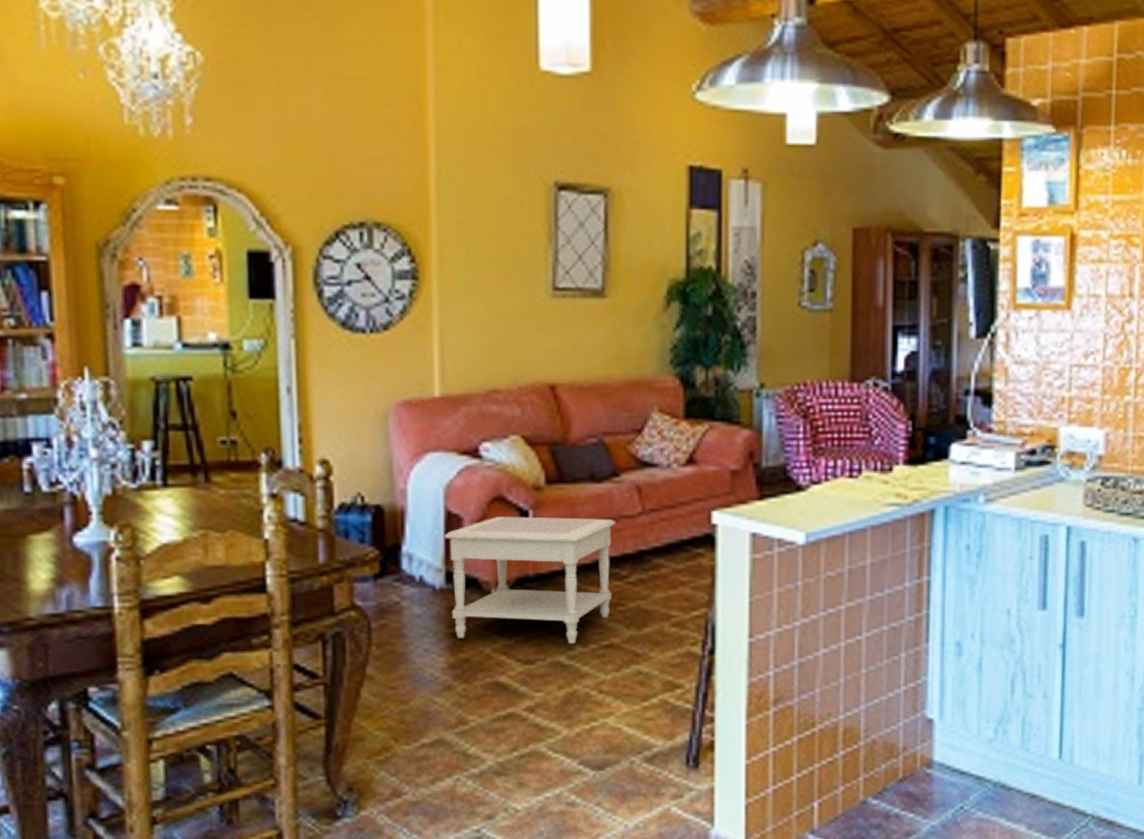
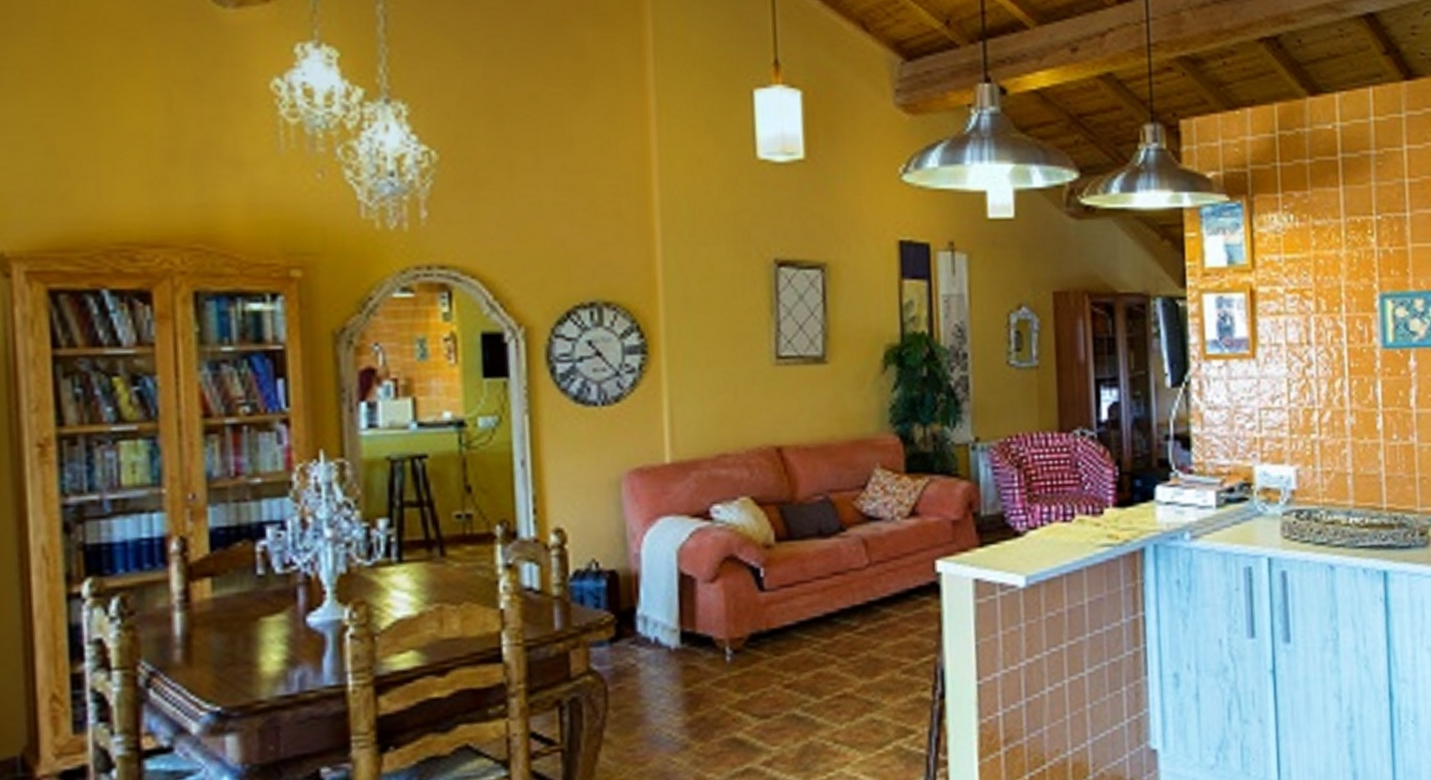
side table: present [444,516,616,644] -> none [678,572,845,697]

